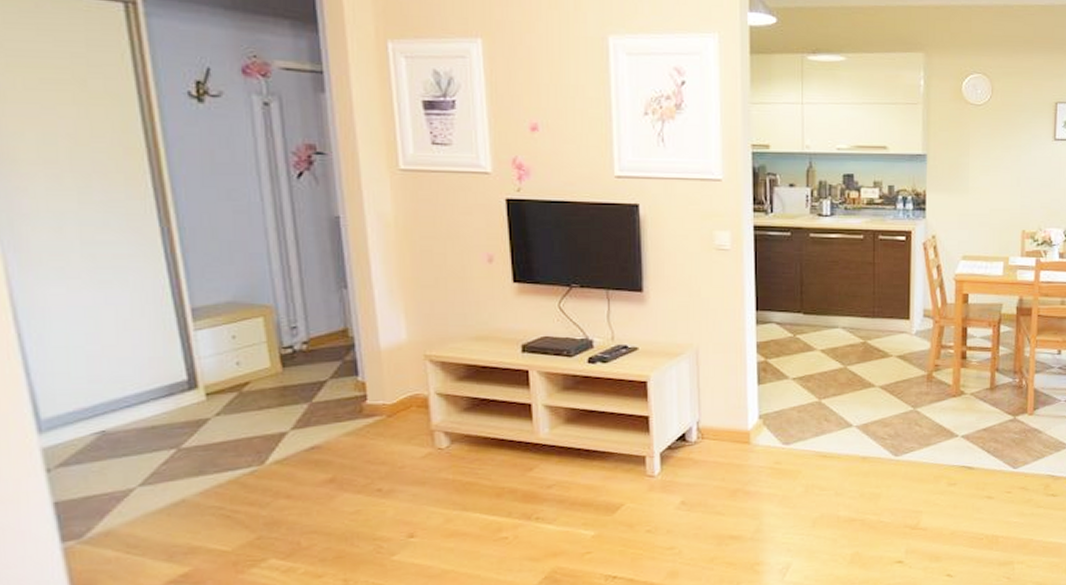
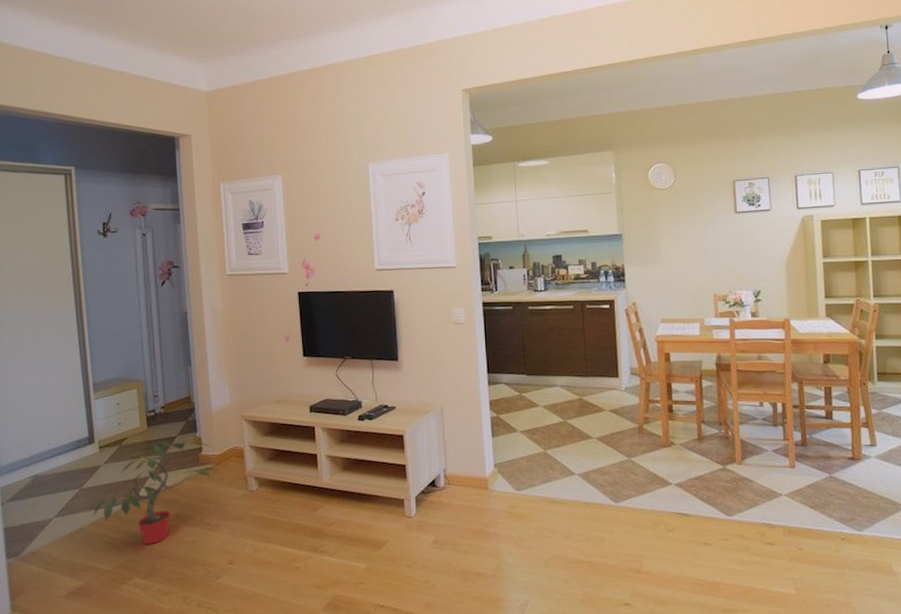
potted plant: none [199,387,388,518] -> present [92,441,216,545]

